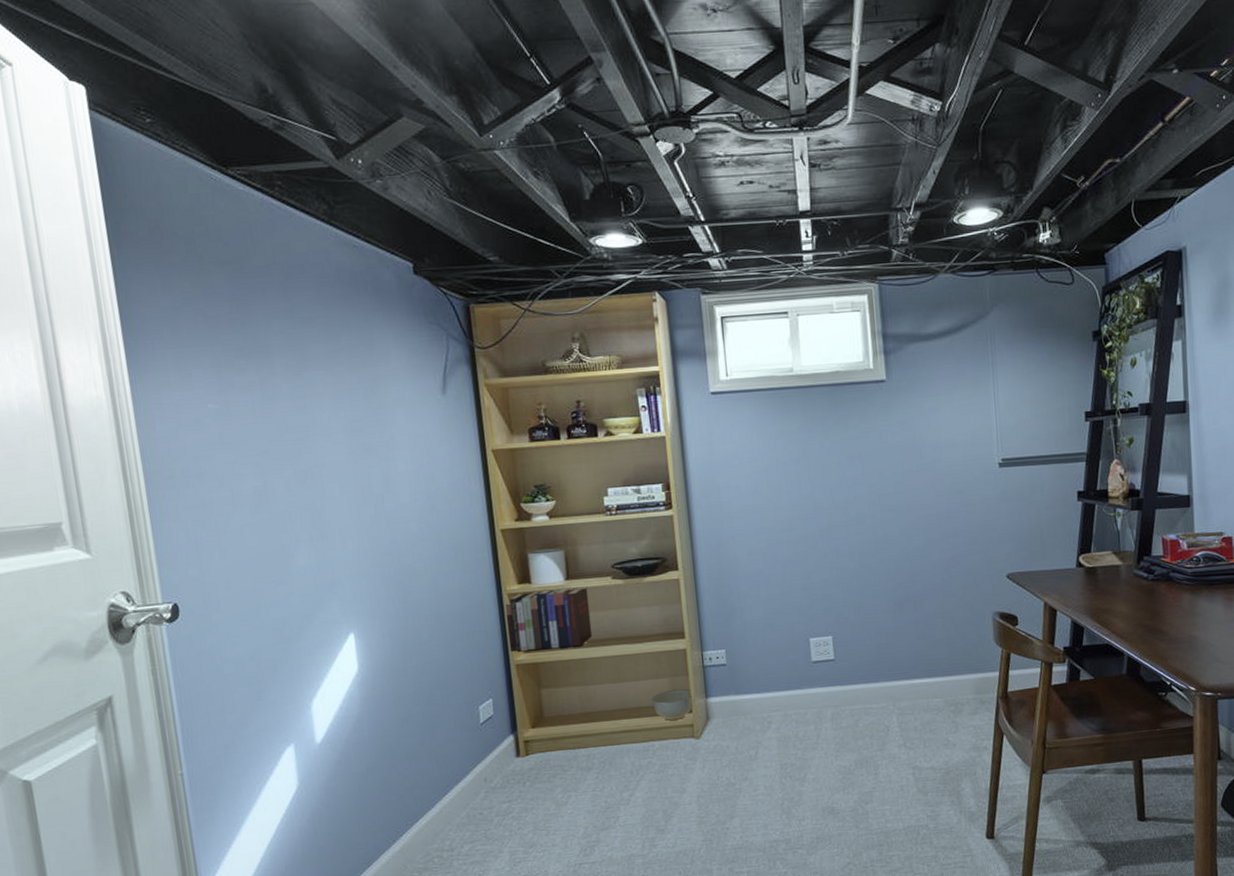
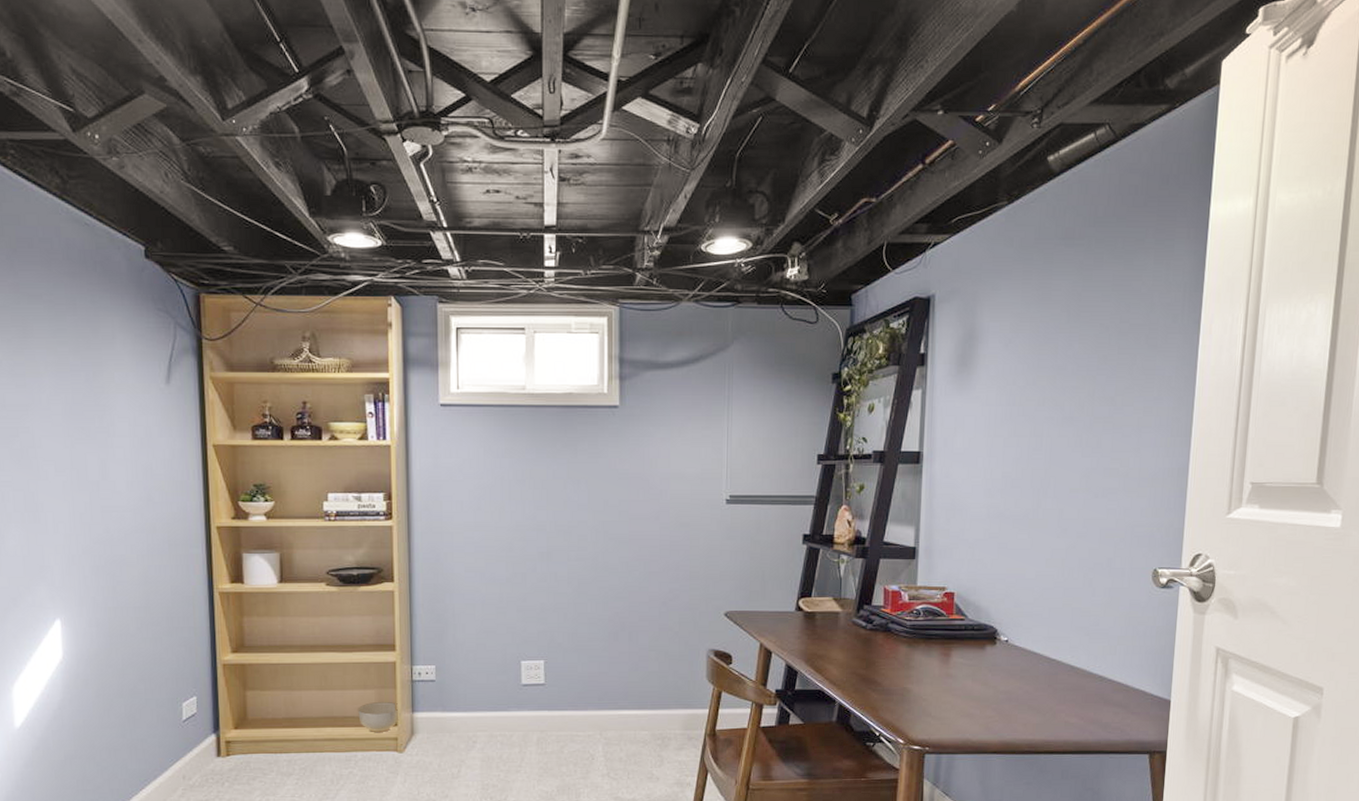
books: present [504,586,593,653] -> none [215,590,302,652]

